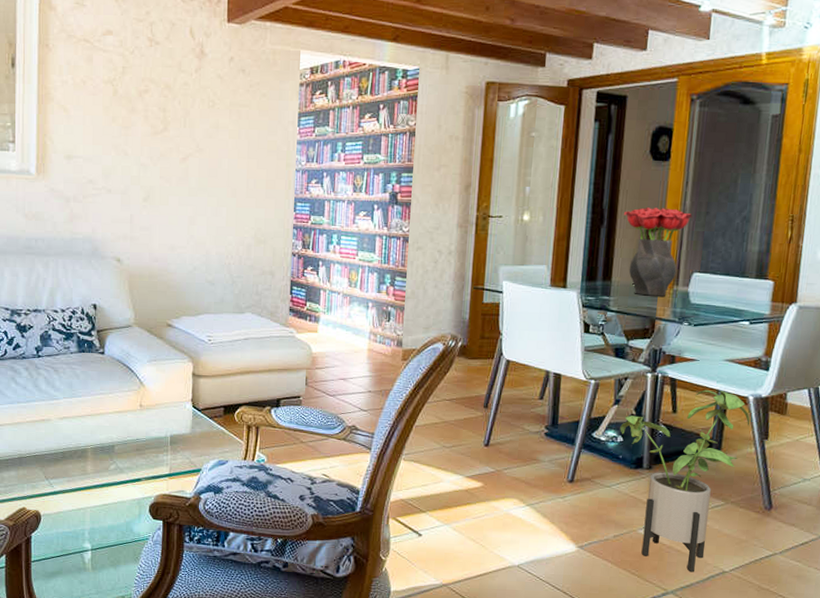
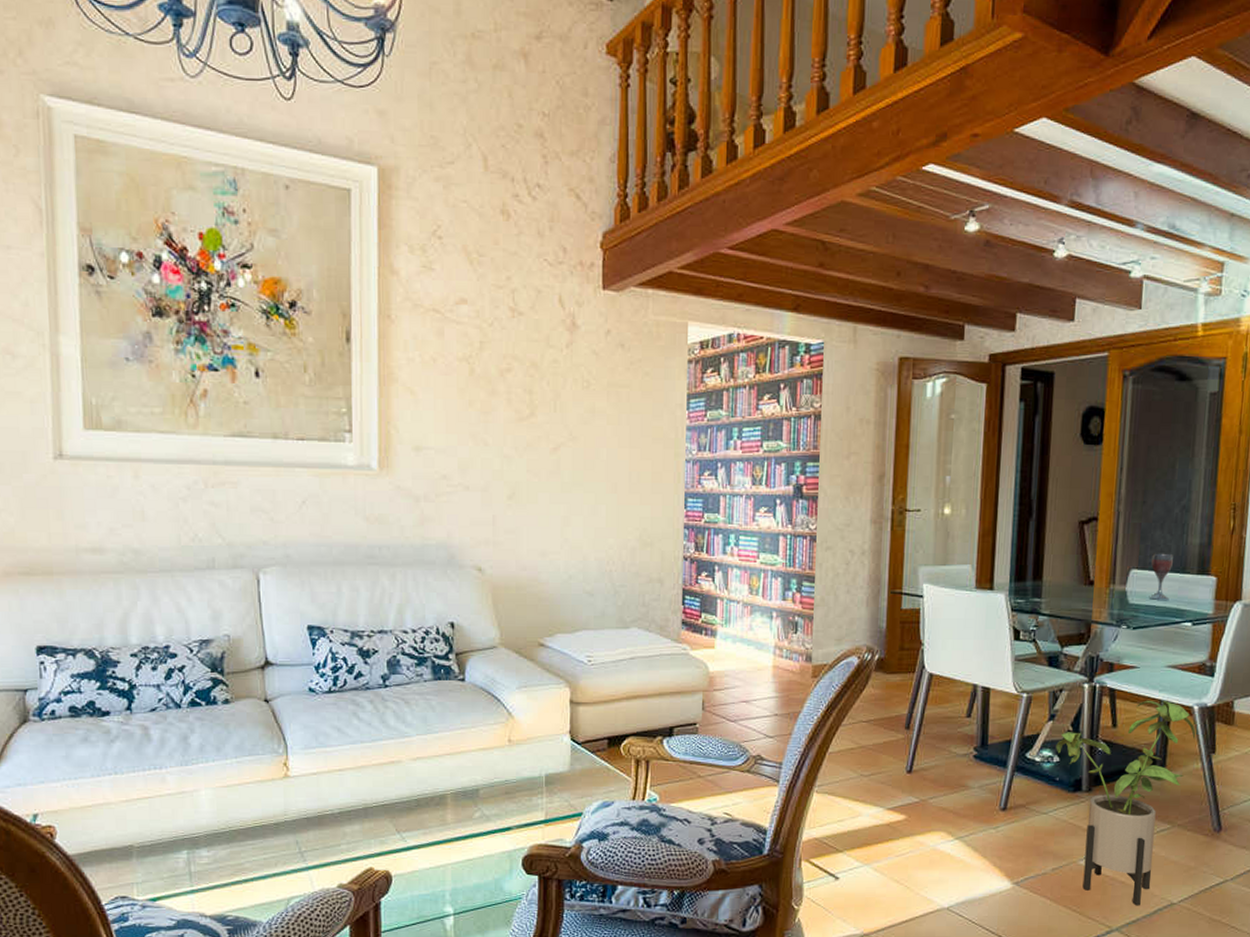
bouquet: present [623,207,693,298] -> none [1053,497,1128,598]
cup: none [709,258,733,301] -> present [1148,553,1173,600]

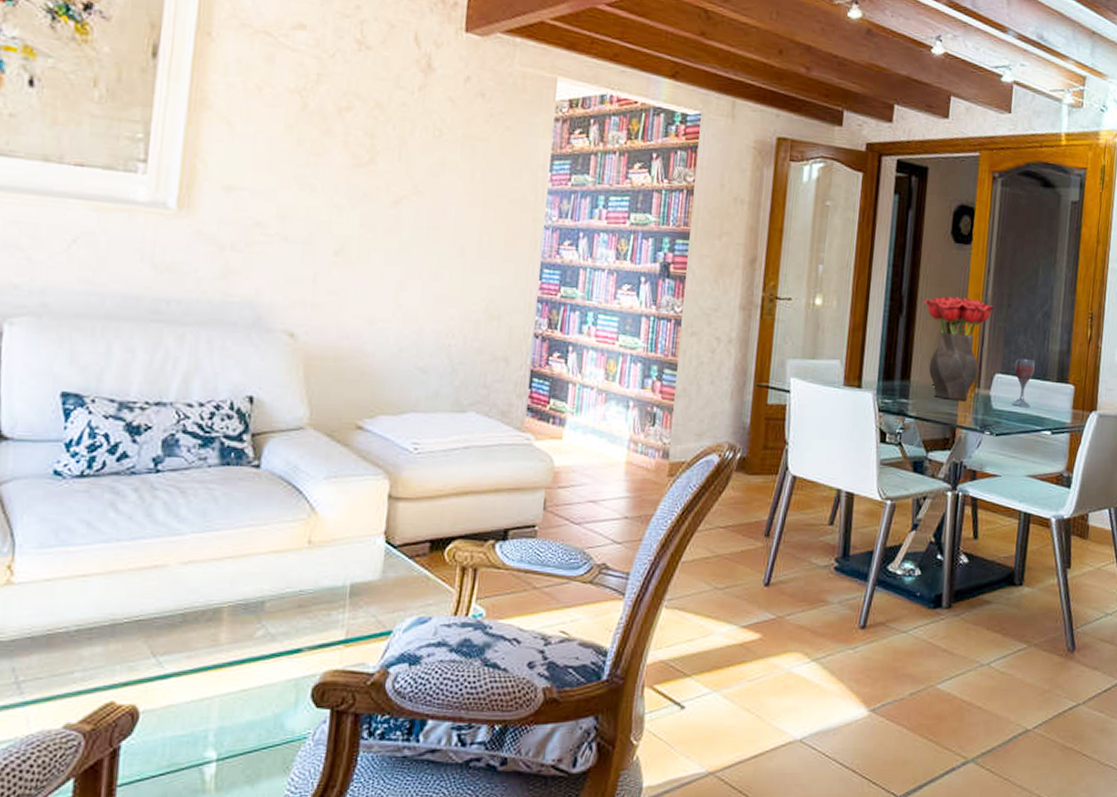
bouquet: none [1053,497,1128,598] -> present [923,296,994,402]
house plant: present [1056,700,1196,906] -> none [917,510,1053,734]

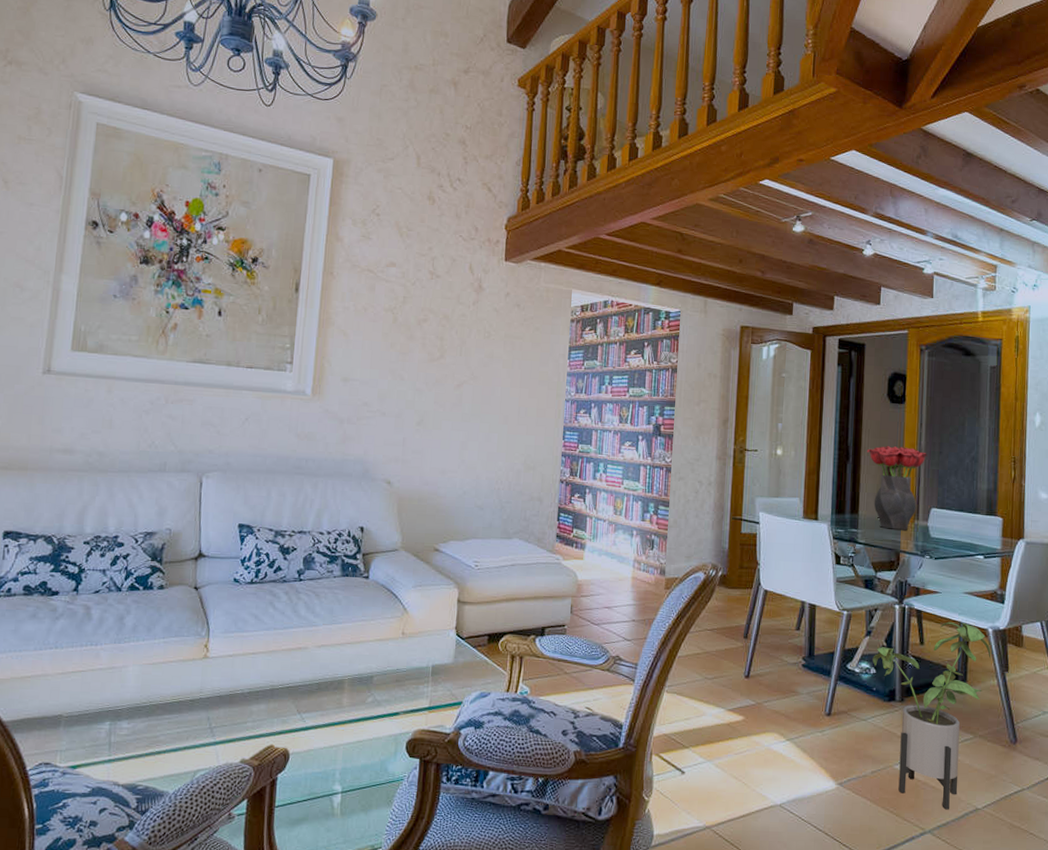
house plant: none [917,510,1053,734] -> present [872,621,991,810]
cup: present [1011,358,1035,407] -> none [947,495,966,536]

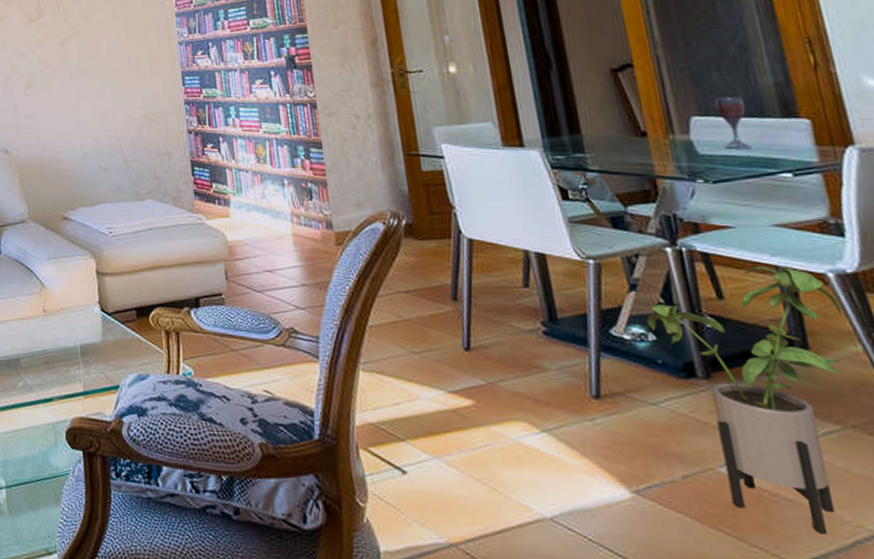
bouquet: present [866,446,928,531] -> none [574,43,668,150]
cup: none [947,495,966,536] -> present [714,96,753,149]

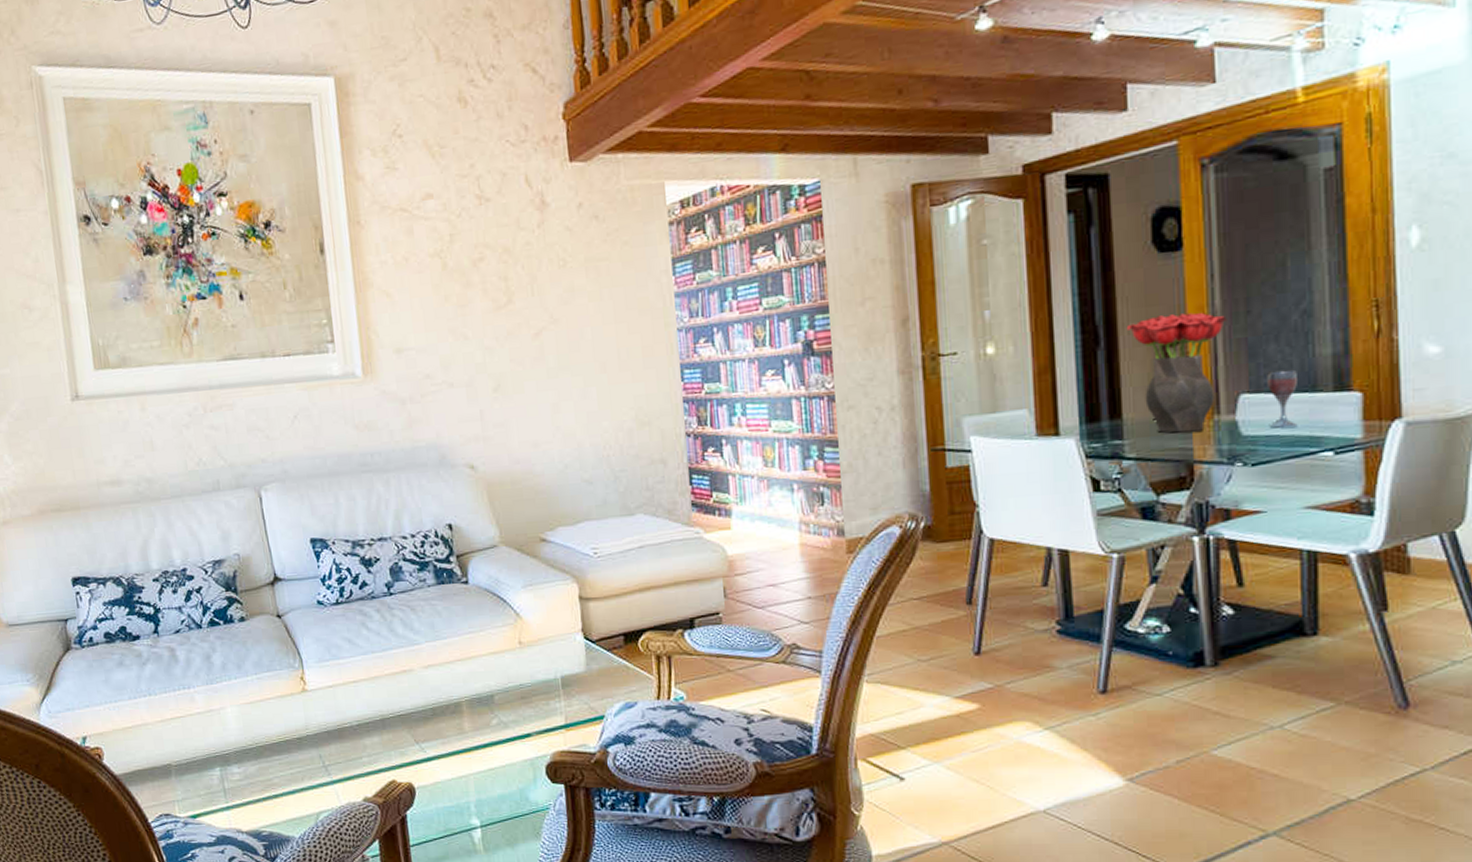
bouquet: none [574,43,668,150] -> present [1126,313,1227,434]
house plant: present [647,265,843,535] -> none [1164,549,1357,804]

